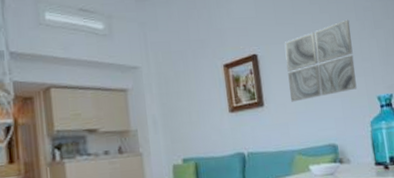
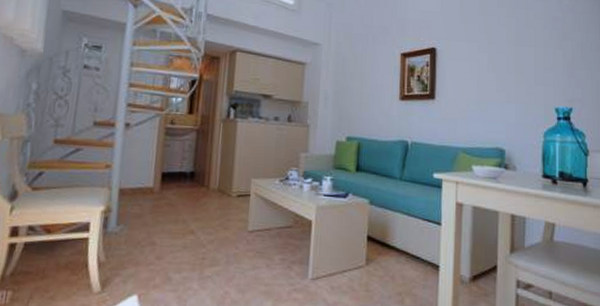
wall art: present [284,19,357,102] -> none [463,26,537,100]

